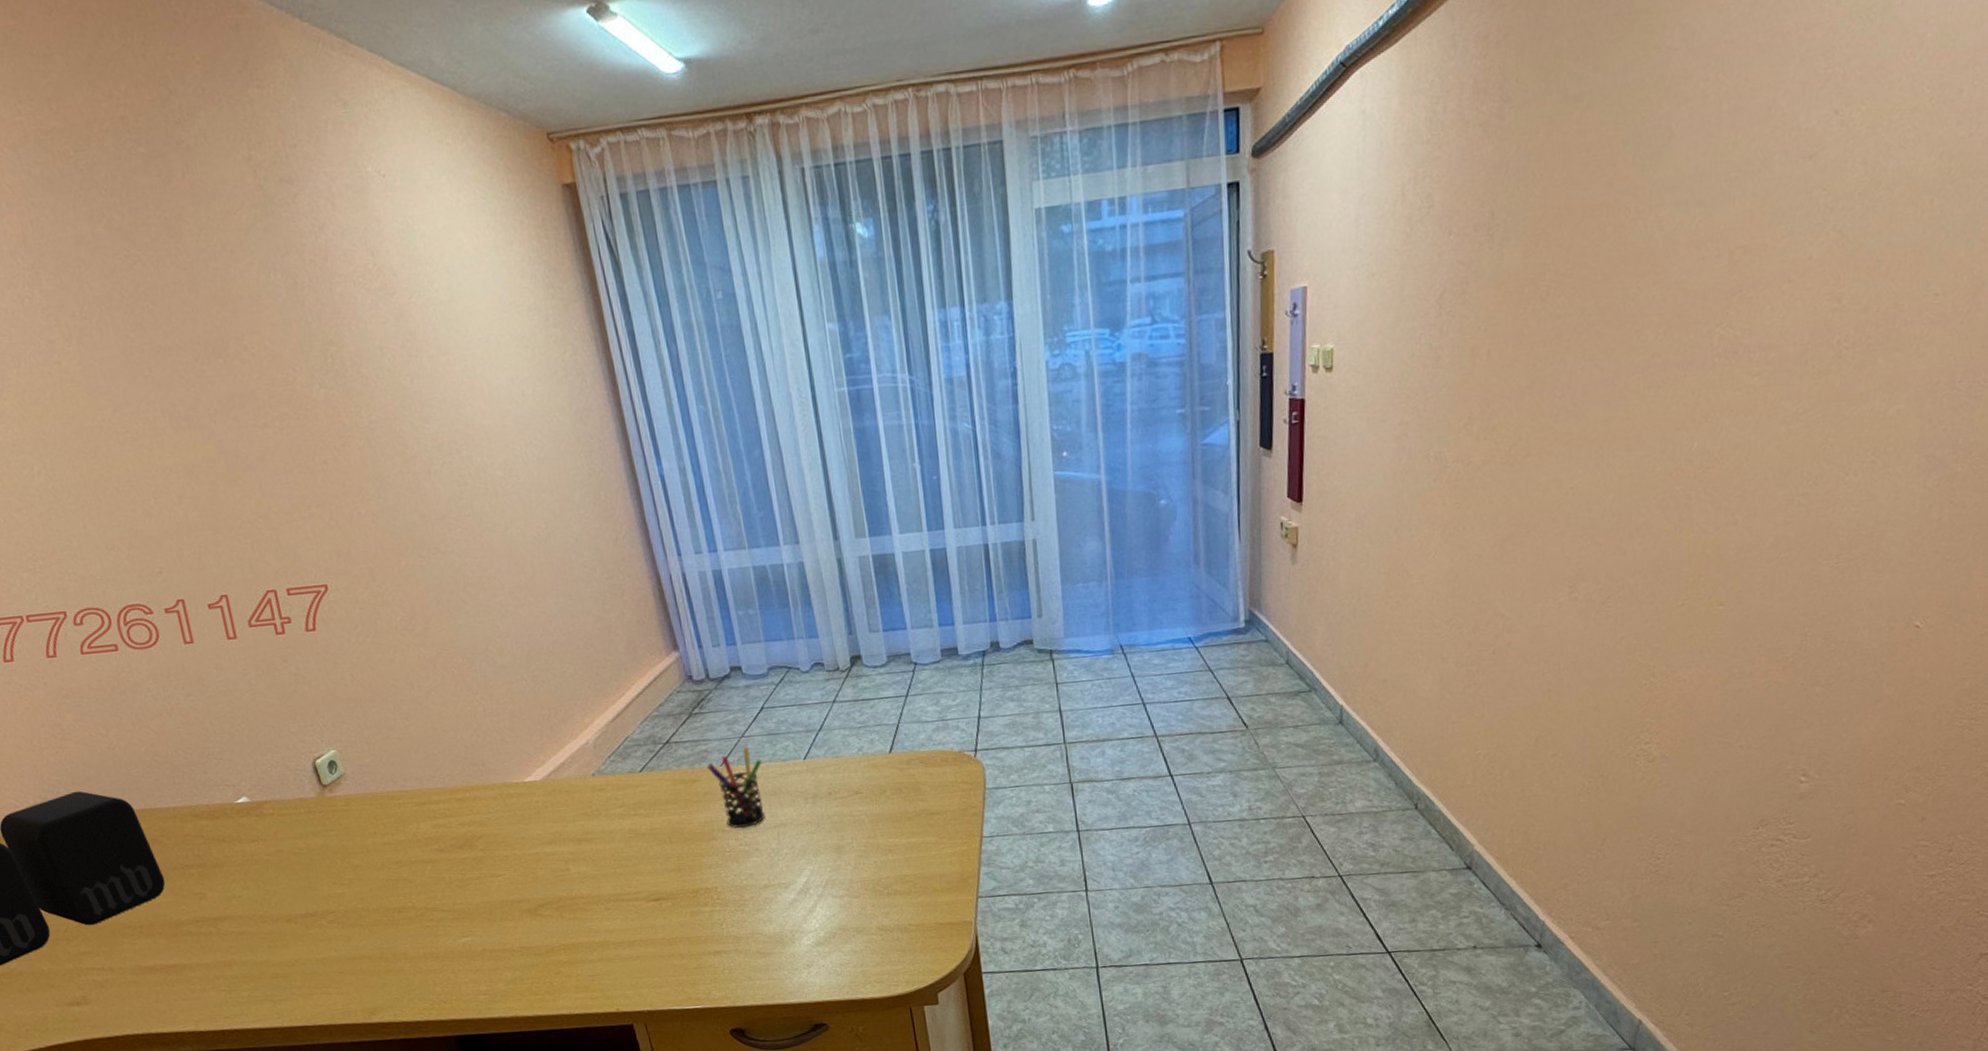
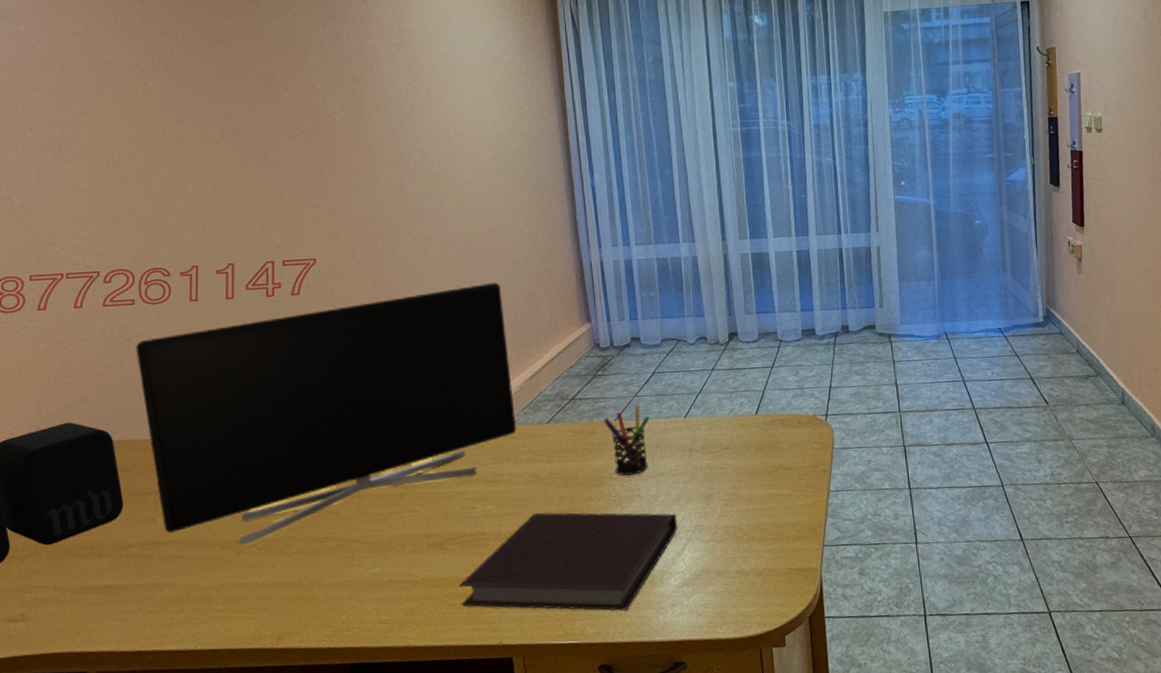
monitor: none [133,605,605,919] -> present [136,282,517,546]
notebook: none [561,867,807,975] -> present [458,512,678,611]

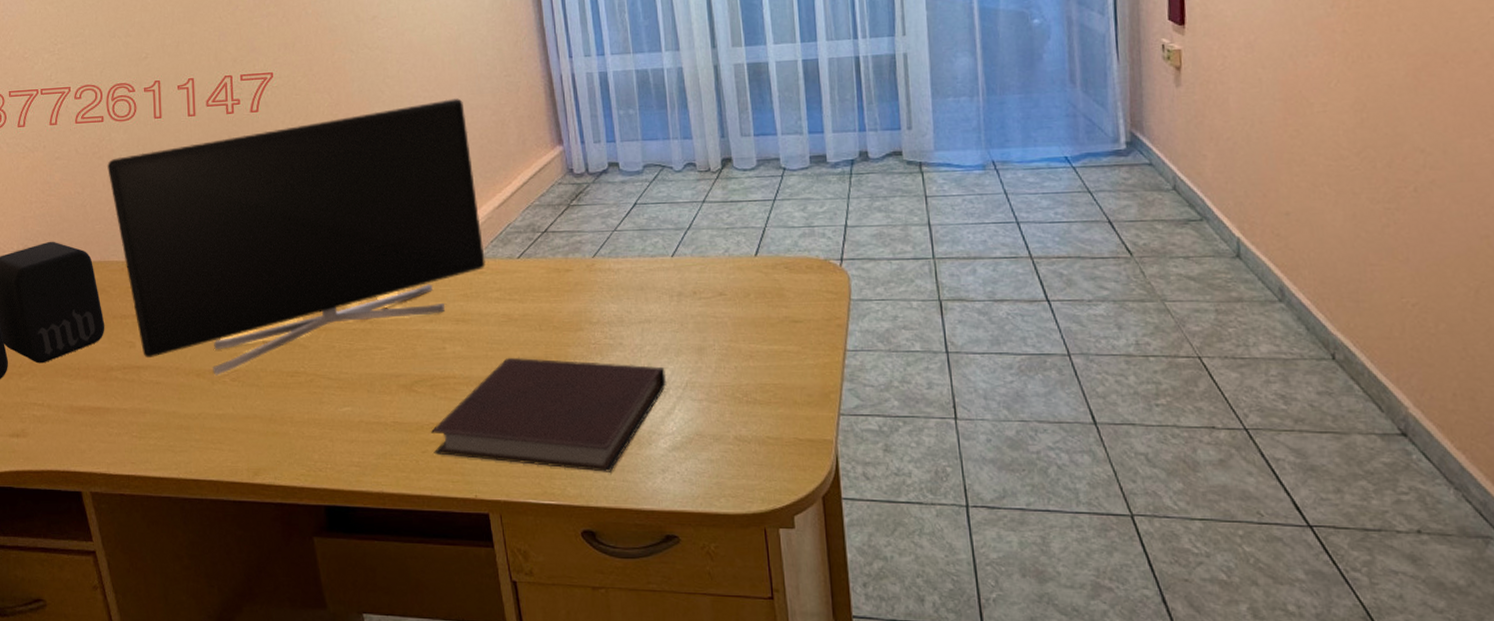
pen holder: present [603,404,650,476] -> none [579,240,632,320]

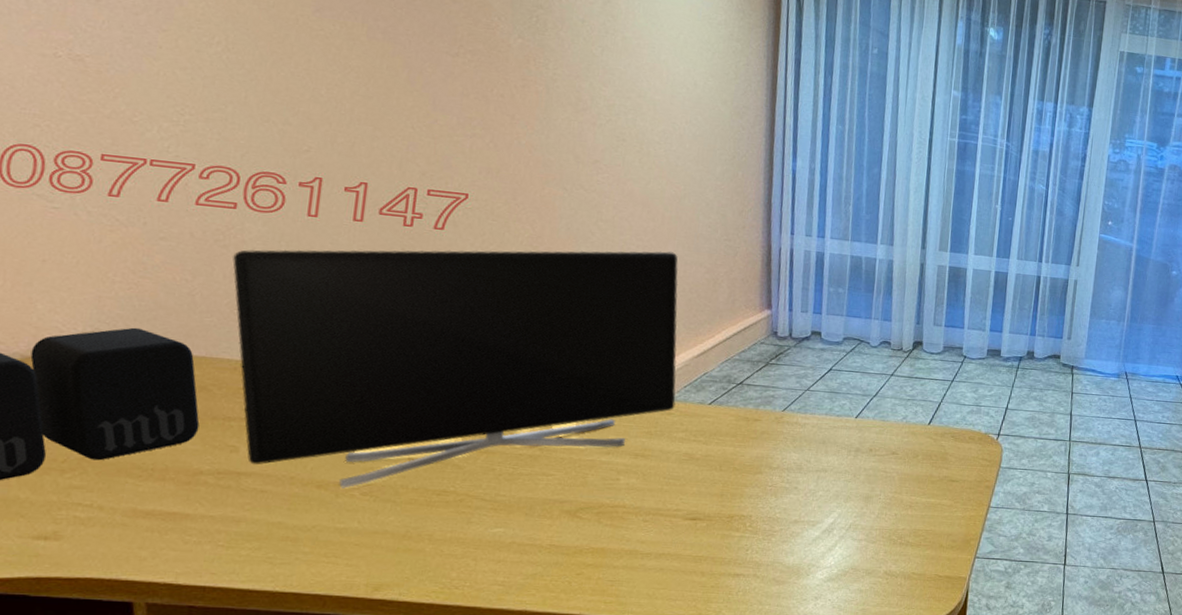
notebook: present [430,357,667,472] -> none [589,492,833,598]

